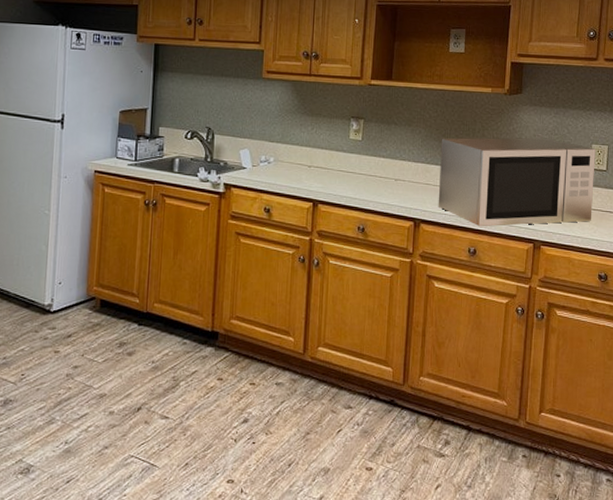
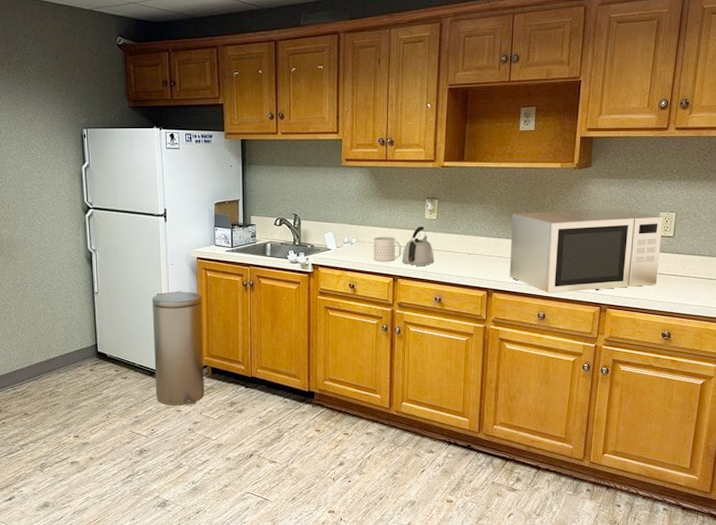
pedal bin: none [30,208,97,345] -> present [152,291,204,406]
mug: none [292,156,324,185] -> present [374,236,402,262]
kettle: none [323,147,359,192] -> present [402,226,434,267]

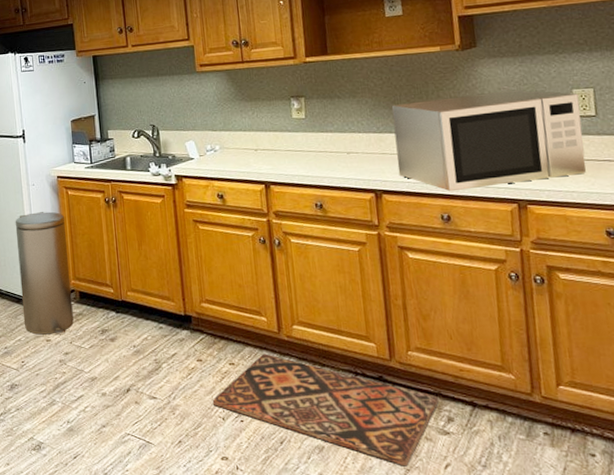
doormat: none [325,426,511,516] -> present [212,353,439,467]
mug: present [374,236,402,262] -> none [238,140,272,169]
kettle: present [402,226,434,267] -> none [272,126,309,171]

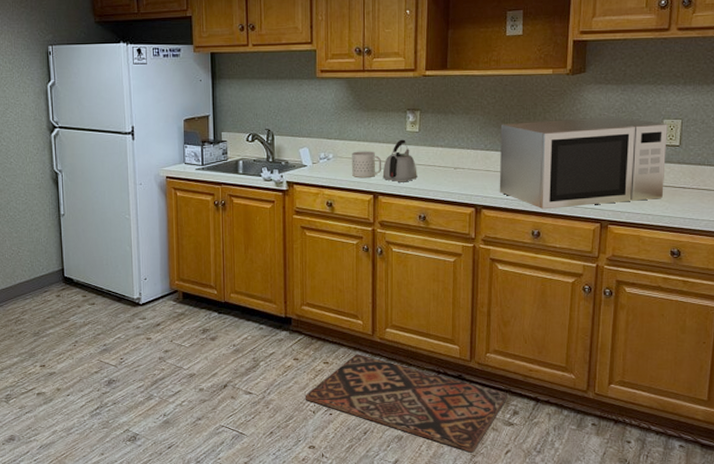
pedal bin: present [15,211,74,335] -> none [119,212,175,333]
mug: none [238,140,272,169] -> present [352,151,382,178]
kettle: none [272,126,309,171] -> present [382,139,417,183]

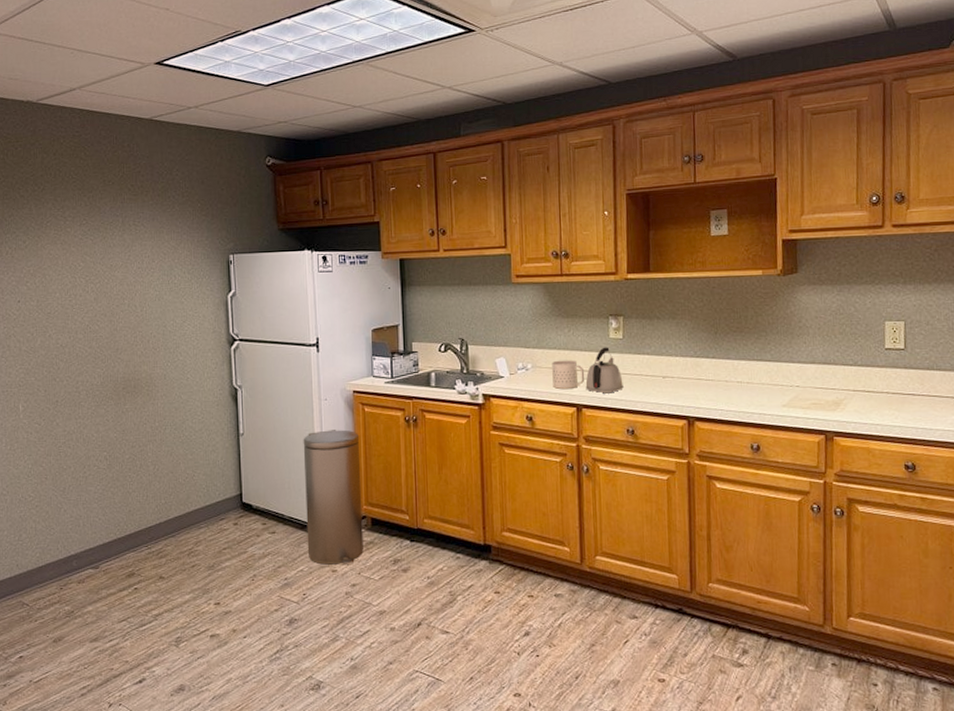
pedal bin: none [119,212,175,333] -> present [303,429,363,565]
doormat: present [305,354,507,453] -> none [508,585,735,700]
microwave: present [499,116,668,210] -> none [710,319,892,421]

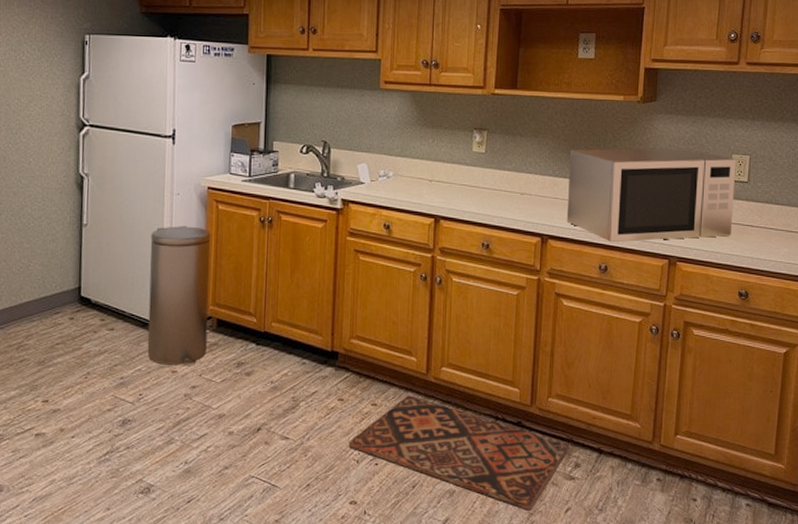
doormat: none [508,585,735,700] -> present [348,395,569,511]
mug: present [552,360,585,390] -> none [413,170,445,200]
kettle: present [585,347,623,394] -> none [445,160,482,207]
microwave: none [710,319,892,421] -> present [566,147,736,243]

